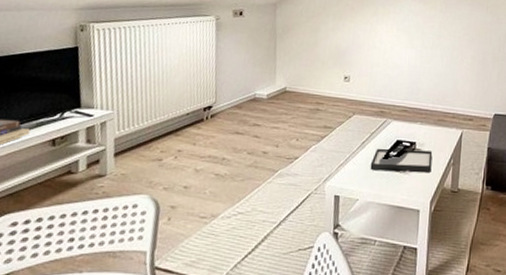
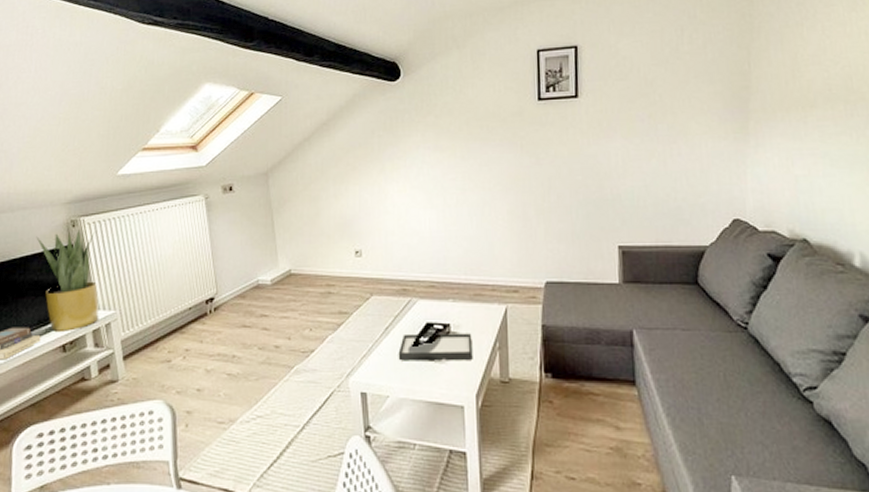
planter: none [40,33,104,127] -> present [36,228,99,331]

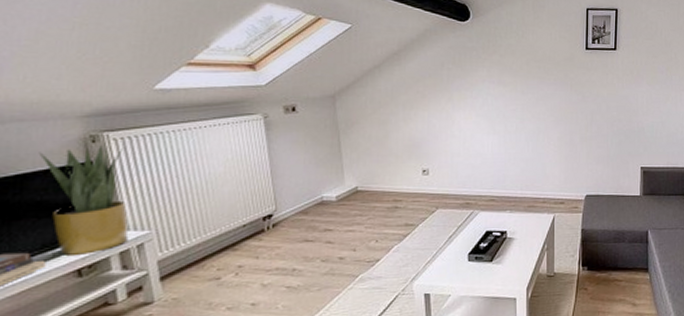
tray: present [398,333,473,361] -> none [460,238,525,265]

